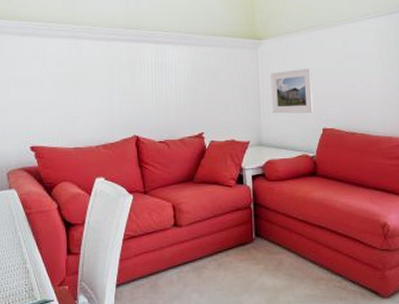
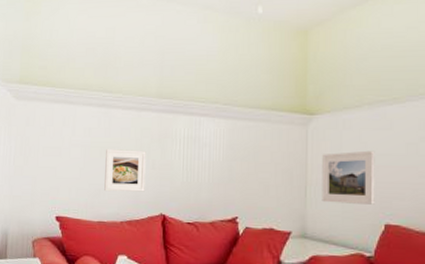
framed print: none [78,77,118,119] -> present [104,149,146,192]

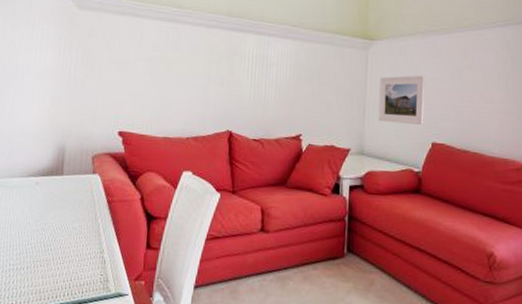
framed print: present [104,149,146,192] -> none [171,64,215,109]

